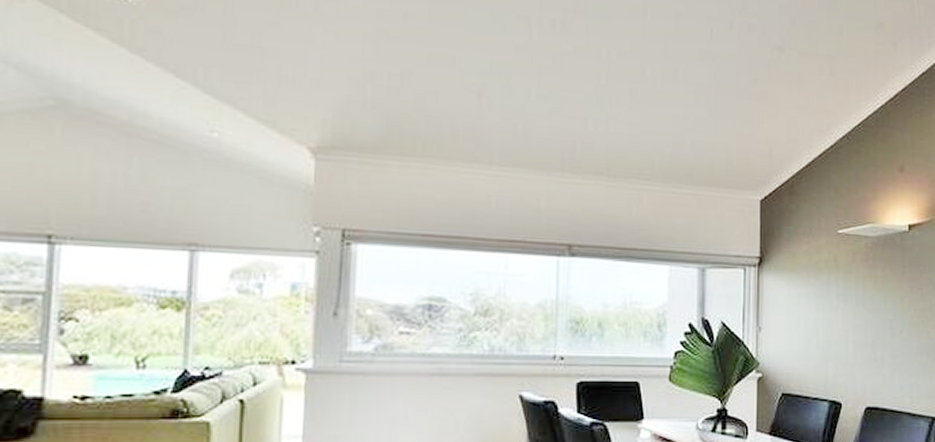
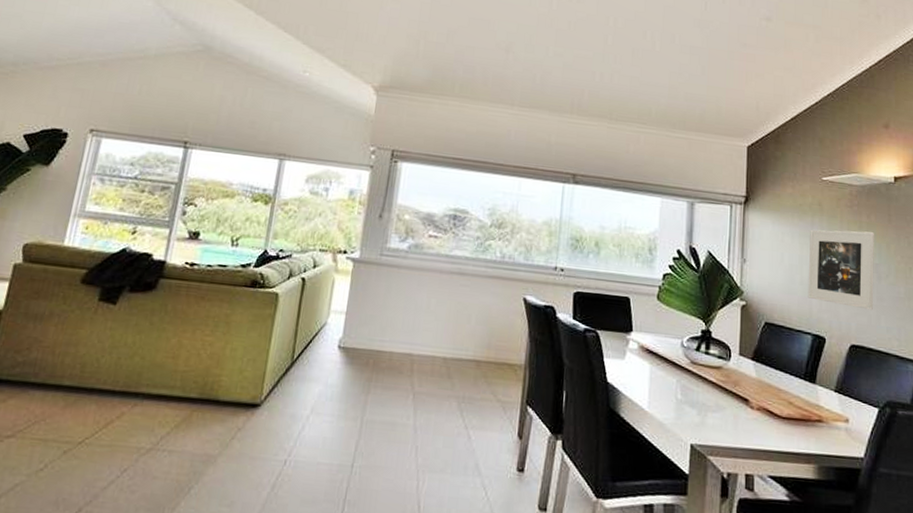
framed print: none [824,286,889,369] -> present [808,229,874,311]

